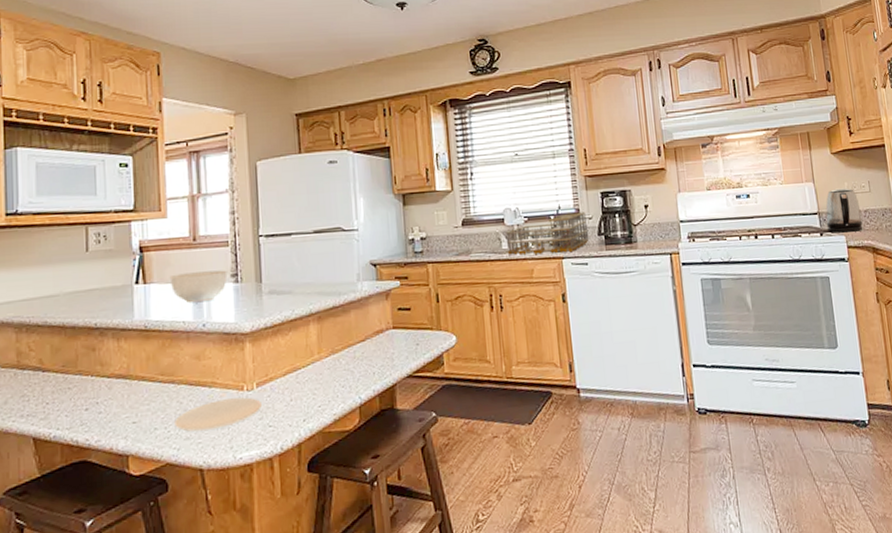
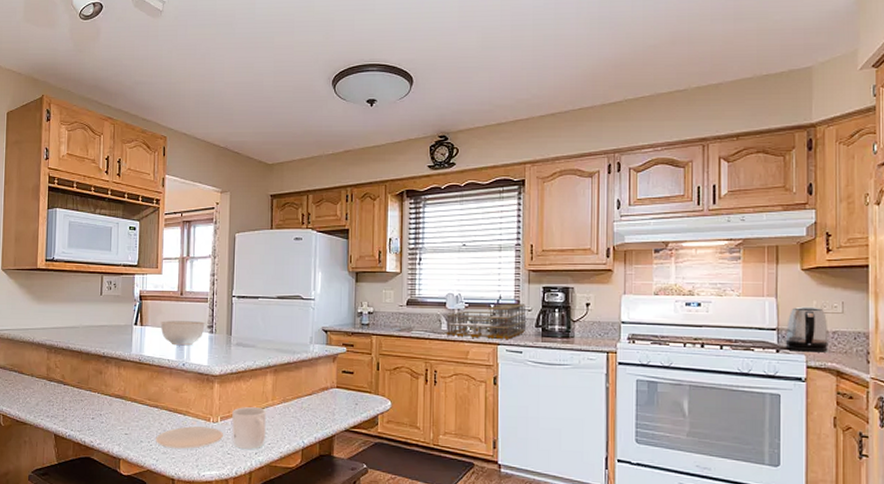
mug: none [269,364,315,418] -> present [231,407,266,449]

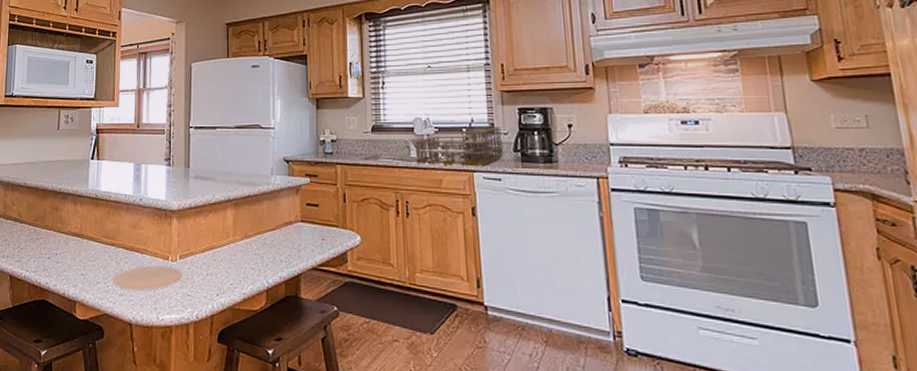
bowl: present [160,320,205,346] -> none [117,154,162,180]
mug: present [231,407,266,449] -> none [190,244,227,290]
kettle: present [785,306,829,352] -> none [802,121,858,173]

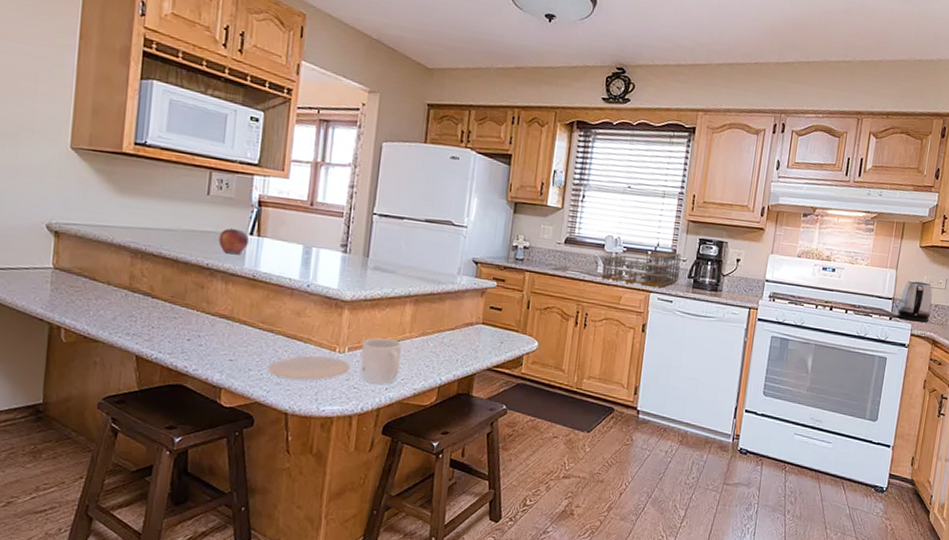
fruit: none [68,155,90,178] -> present [218,228,249,255]
mug: none [190,244,227,290] -> present [360,338,402,385]
kettle: none [802,121,858,173] -> present [896,280,933,323]

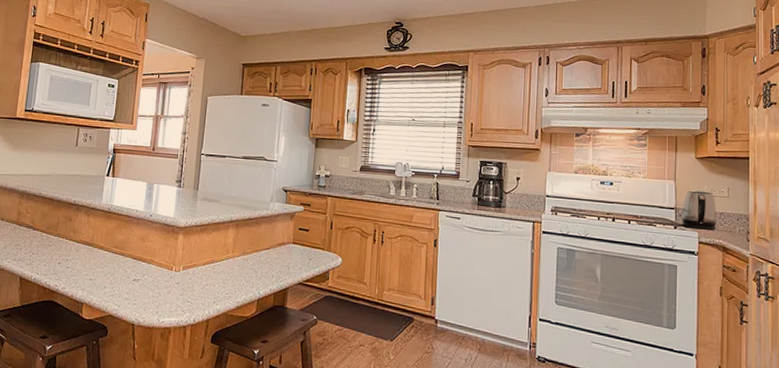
fruit: present [218,228,249,255] -> none [83,171,106,193]
plate: present [268,355,350,382] -> none [119,274,184,297]
mug: present [360,338,402,385] -> none [192,258,226,298]
dish rack: present [601,251,681,289] -> none [393,174,465,207]

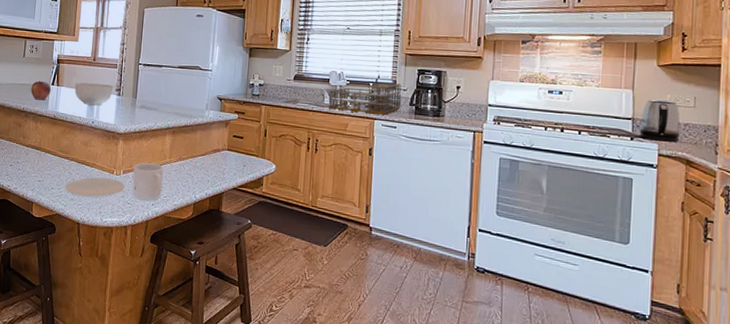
fruit: none [83,171,106,193] -> present [31,80,51,101]
plate: none [119,274,184,297] -> present [65,177,125,198]
bowl: none [131,173,174,198] -> present [74,82,114,106]
mug: none [192,258,226,298] -> present [132,162,164,201]
dish rack: none [393,174,465,207] -> present [328,83,401,116]

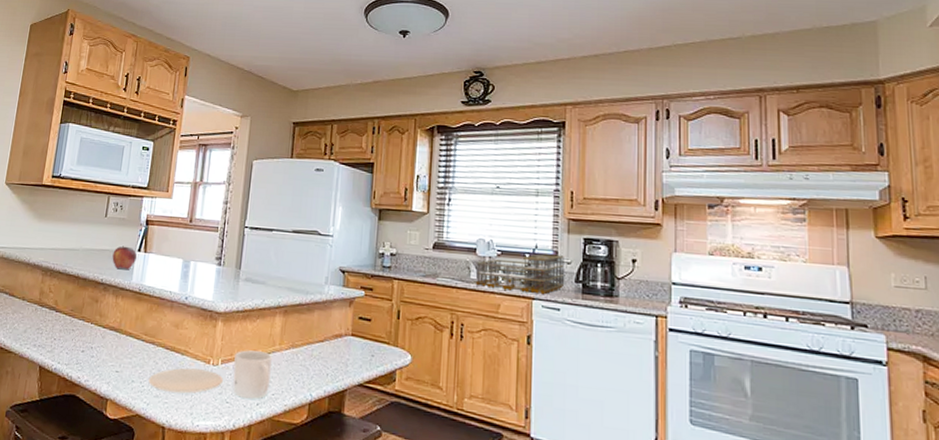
bowl: present [74,82,114,106] -> none [165,248,213,278]
kettle: present [639,99,680,142] -> none [860,278,912,333]

